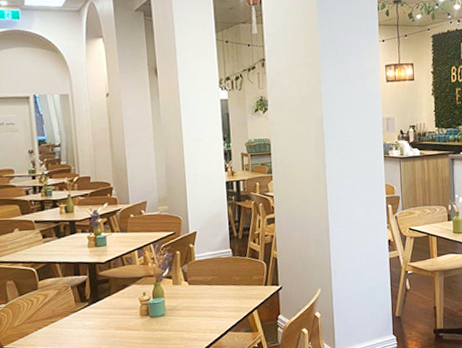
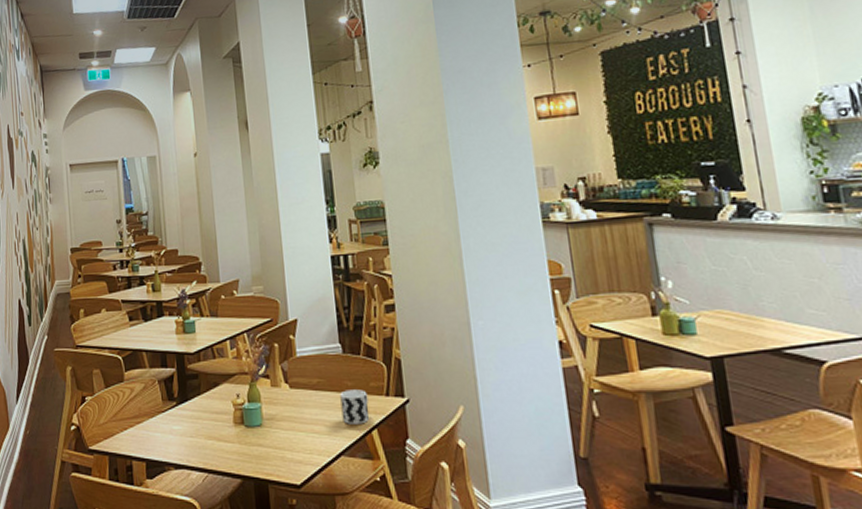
cup: none [229,282,252,308] -> present [340,390,370,424]

